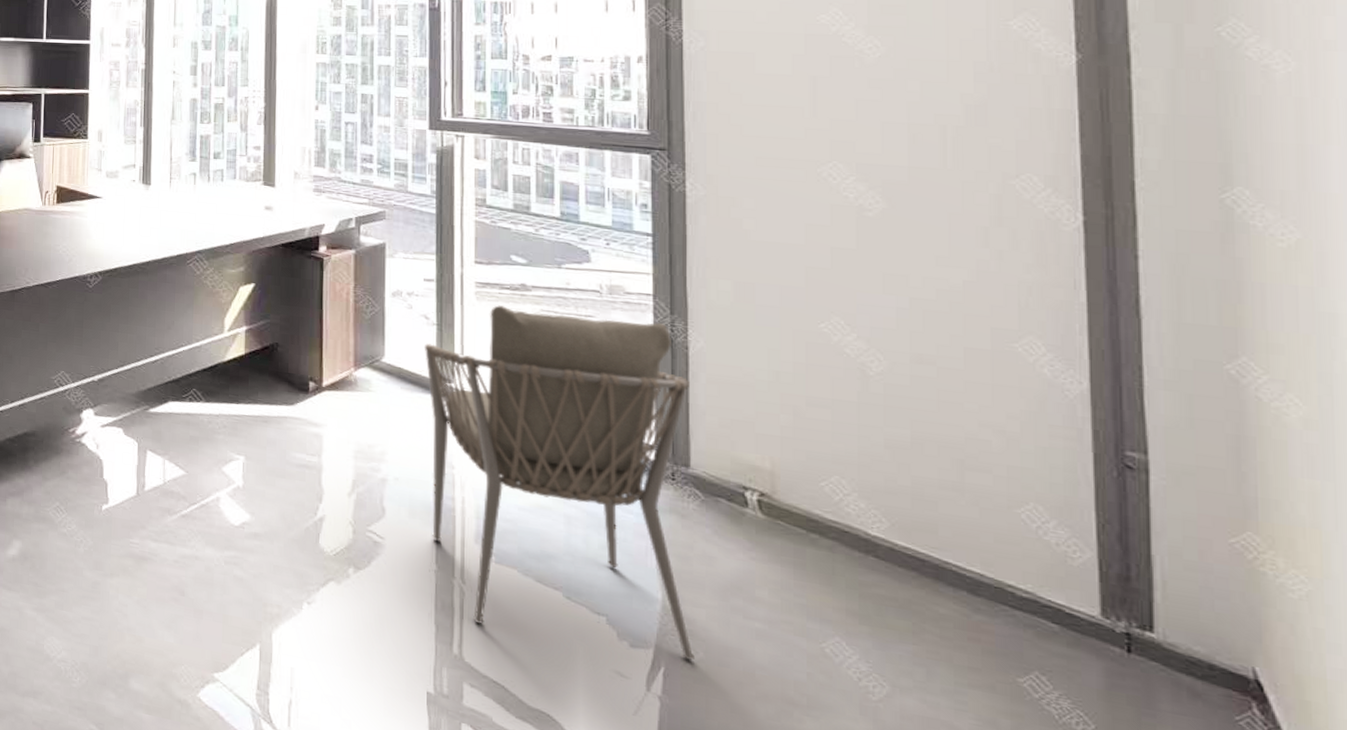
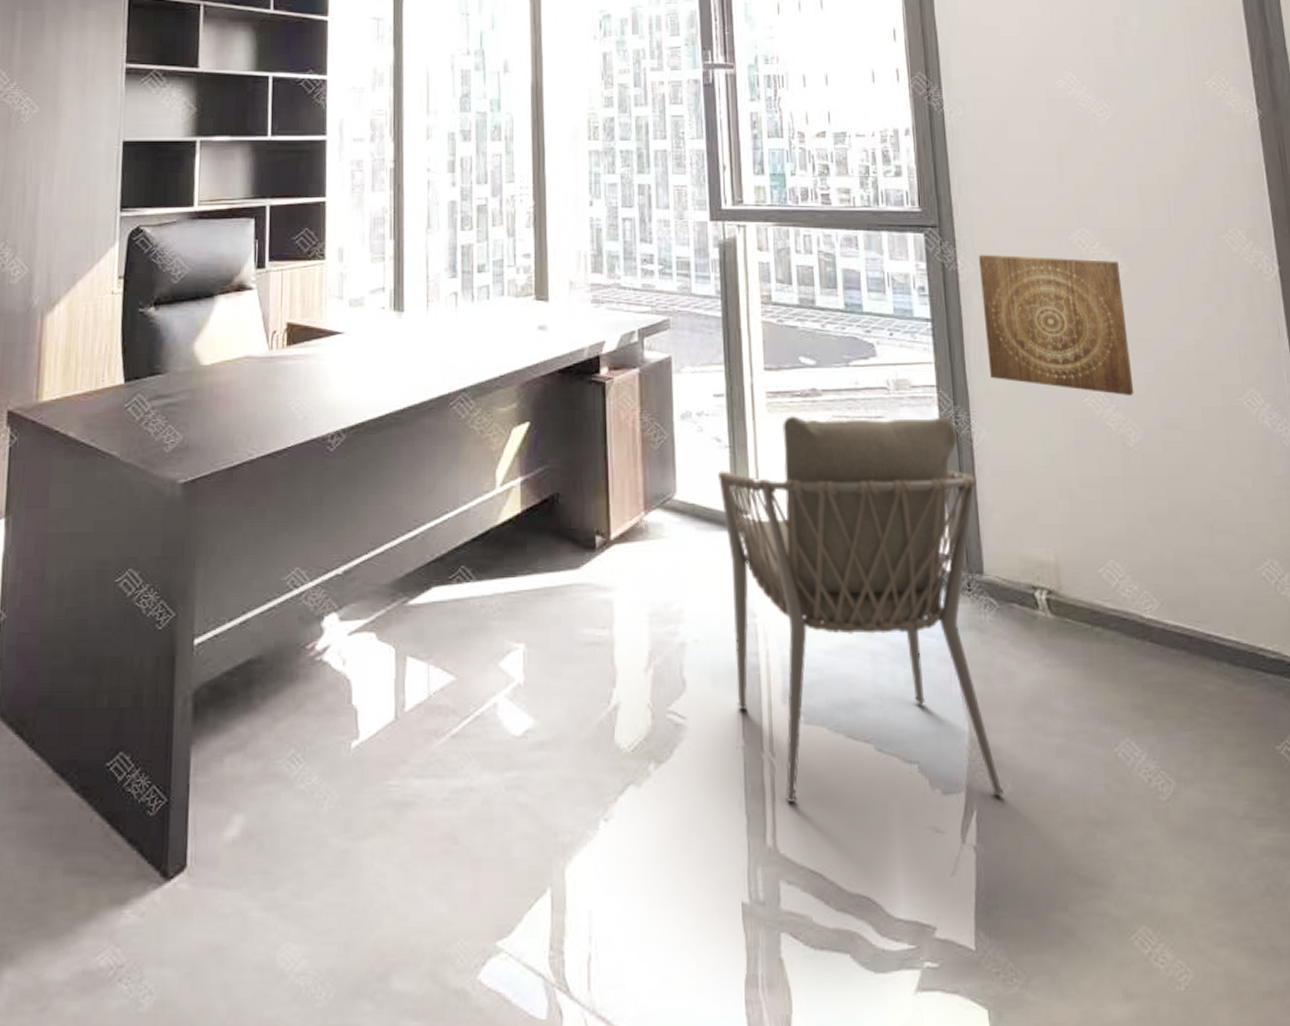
wall art: none [709,178,881,327] -> present [978,254,1134,395]

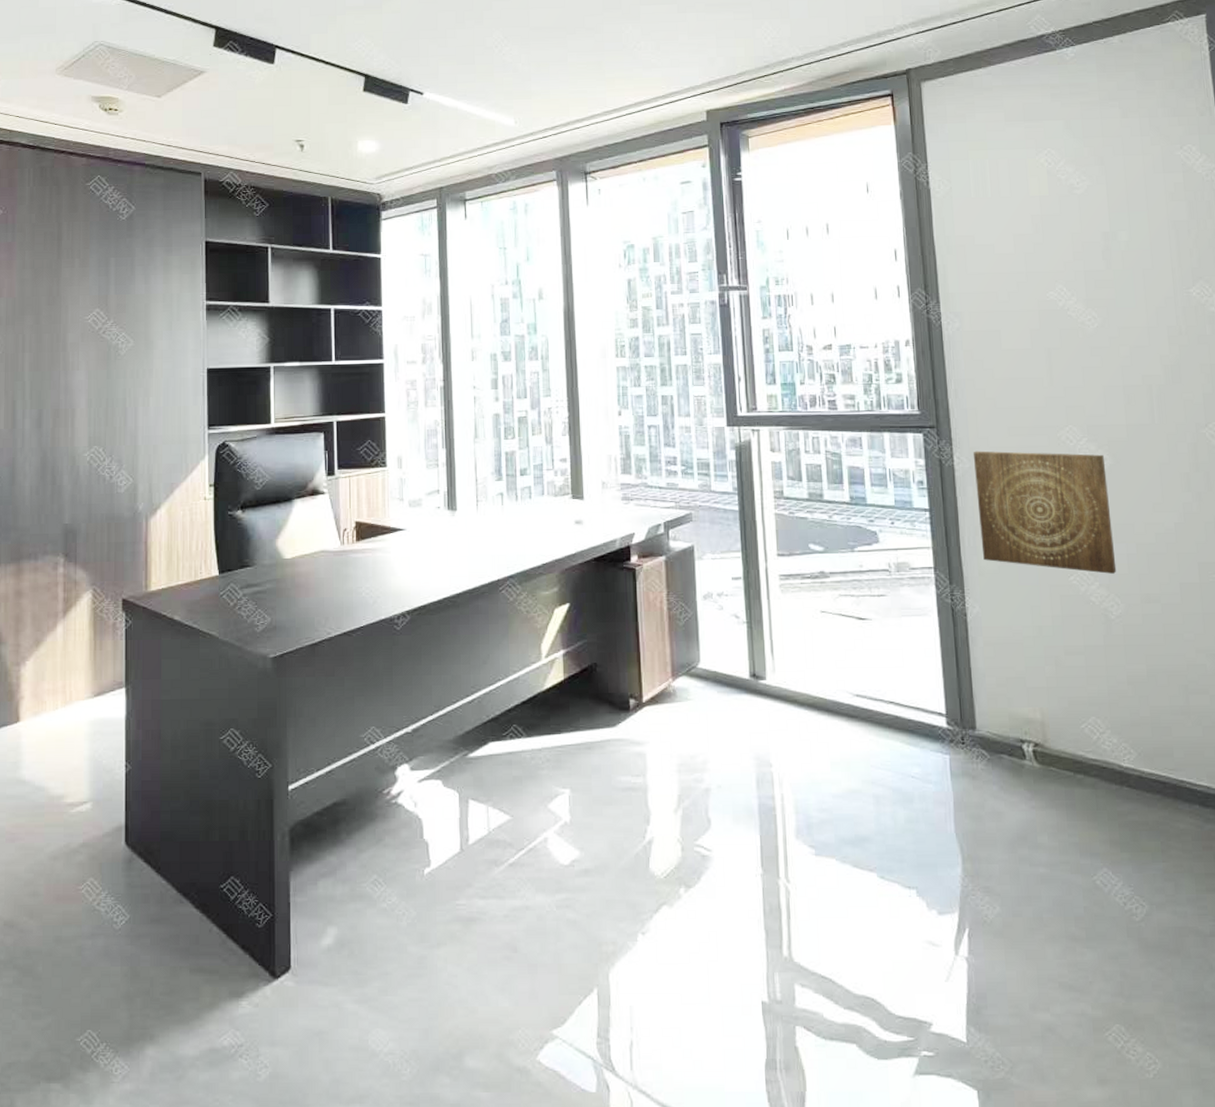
armchair: present [717,416,1004,803] -> none [736,594,993,920]

